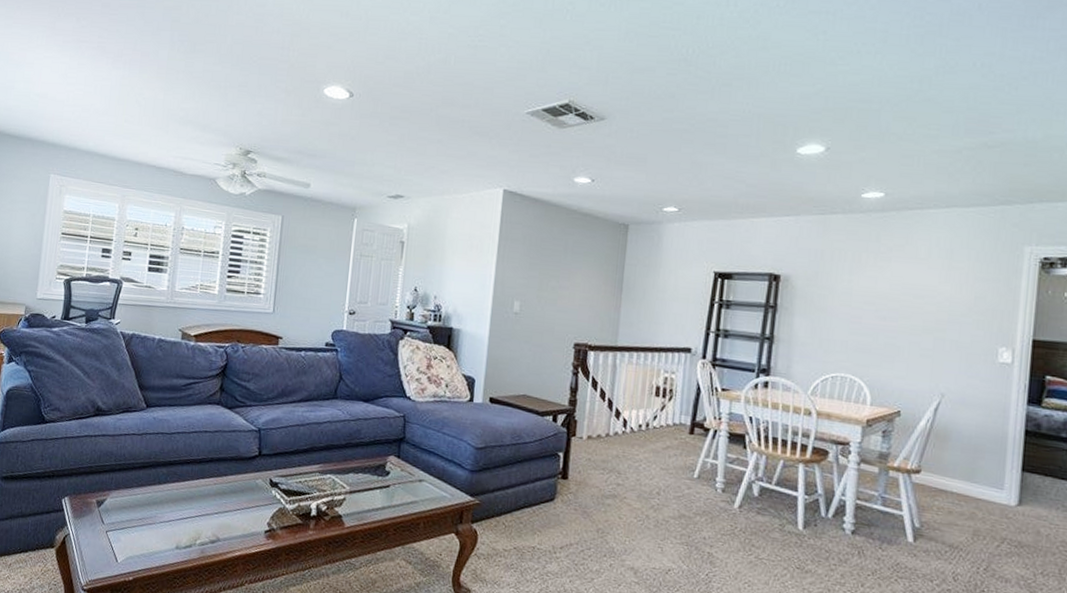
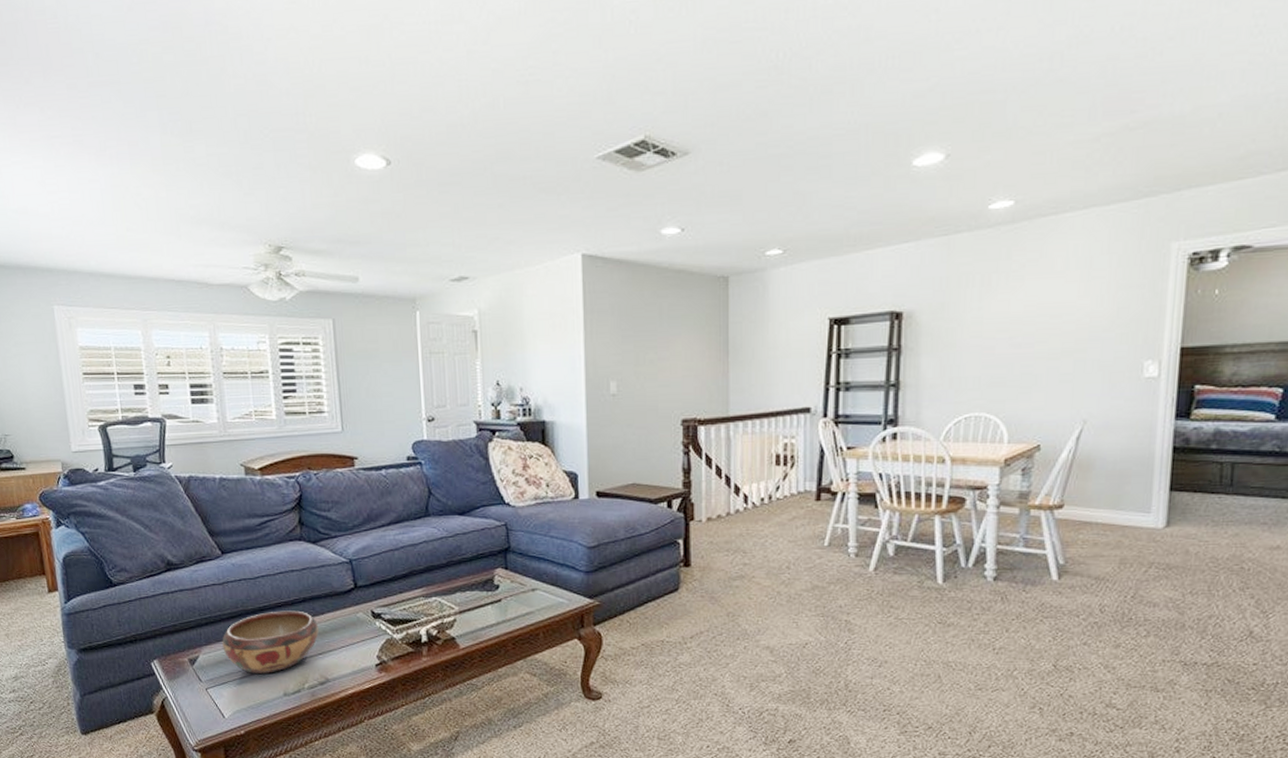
decorative bowl: none [129,467,220,526] -> present [222,610,319,673]

